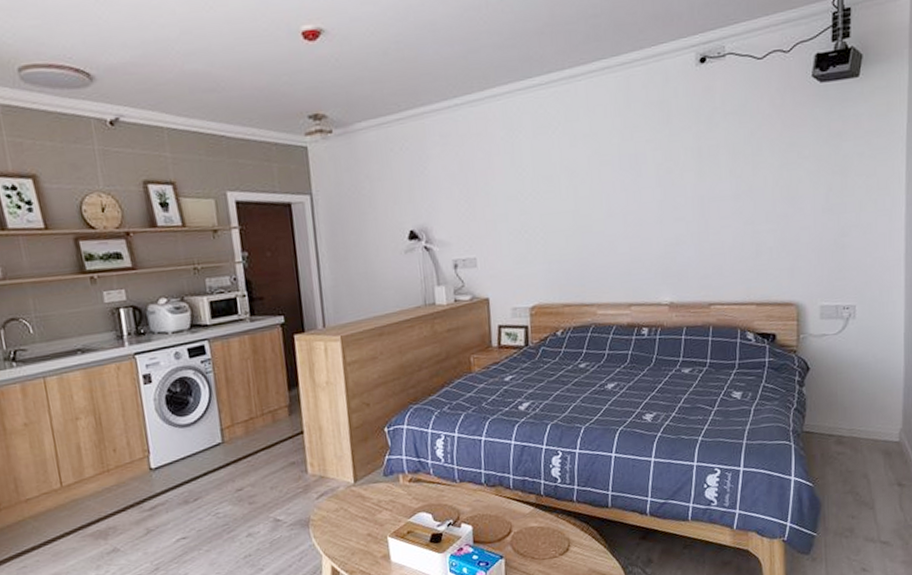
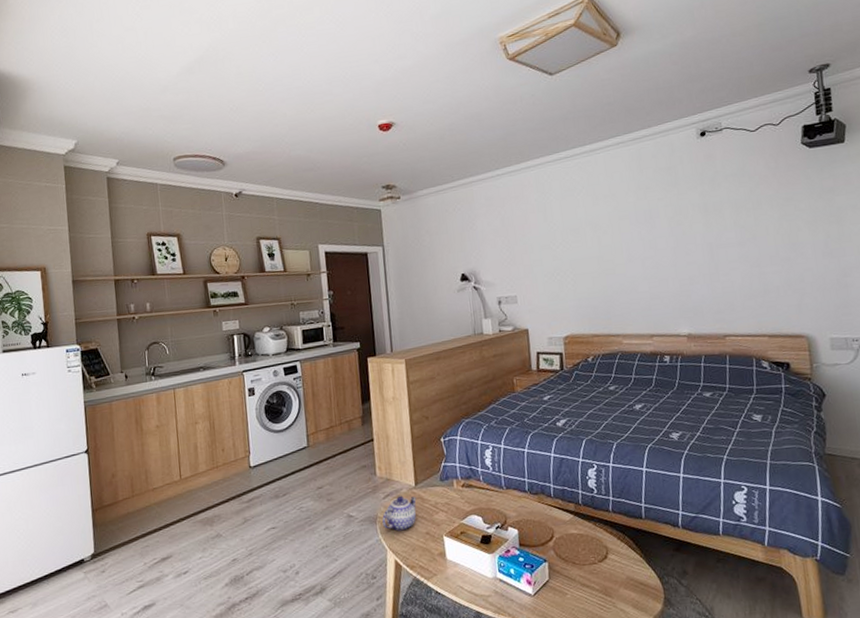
teapot: none [316,494,356,534] -> present [382,495,416,531]

